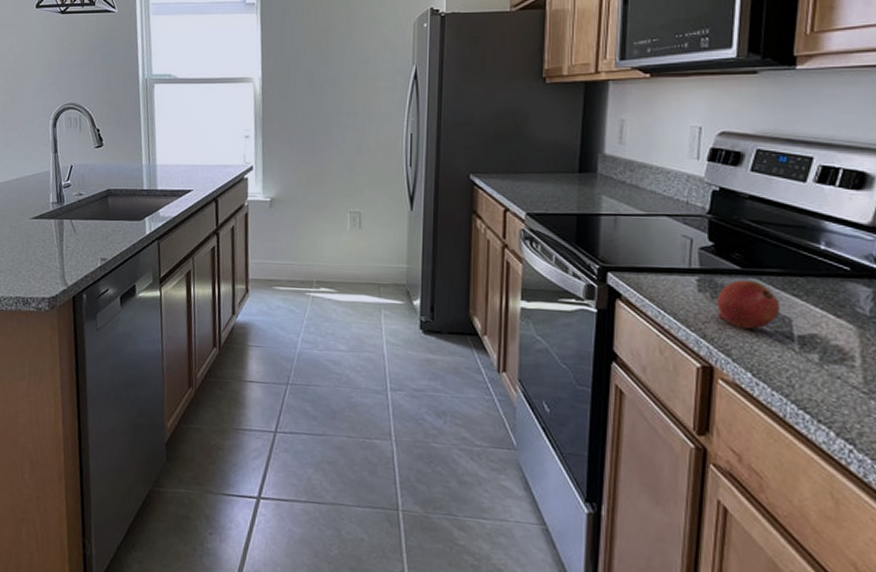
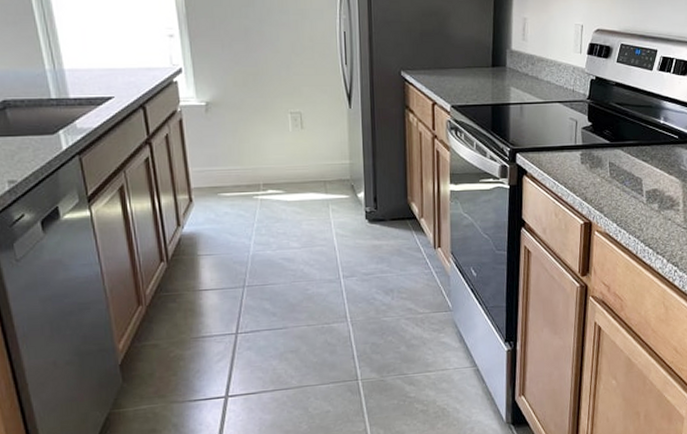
fruit: present [717,279,780,329] -> none [594,151,635,190]

